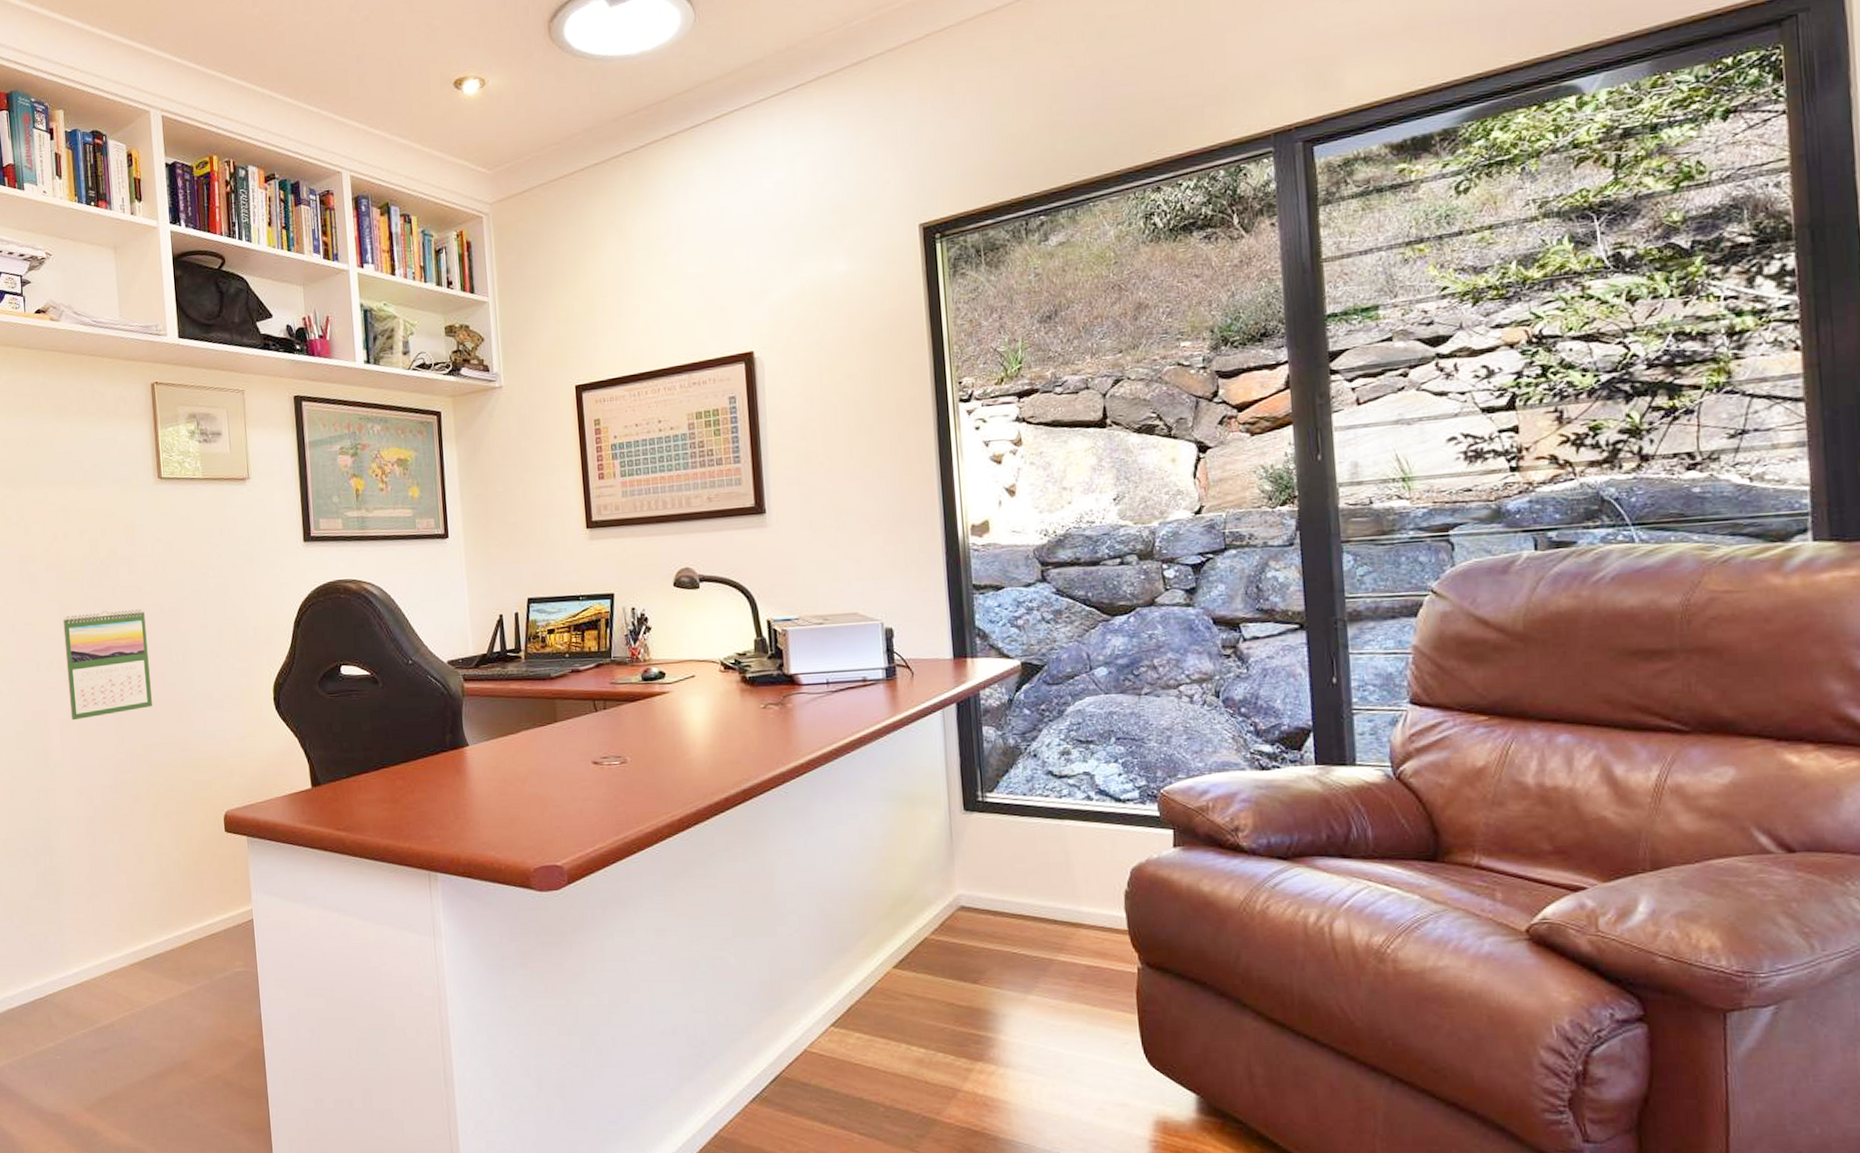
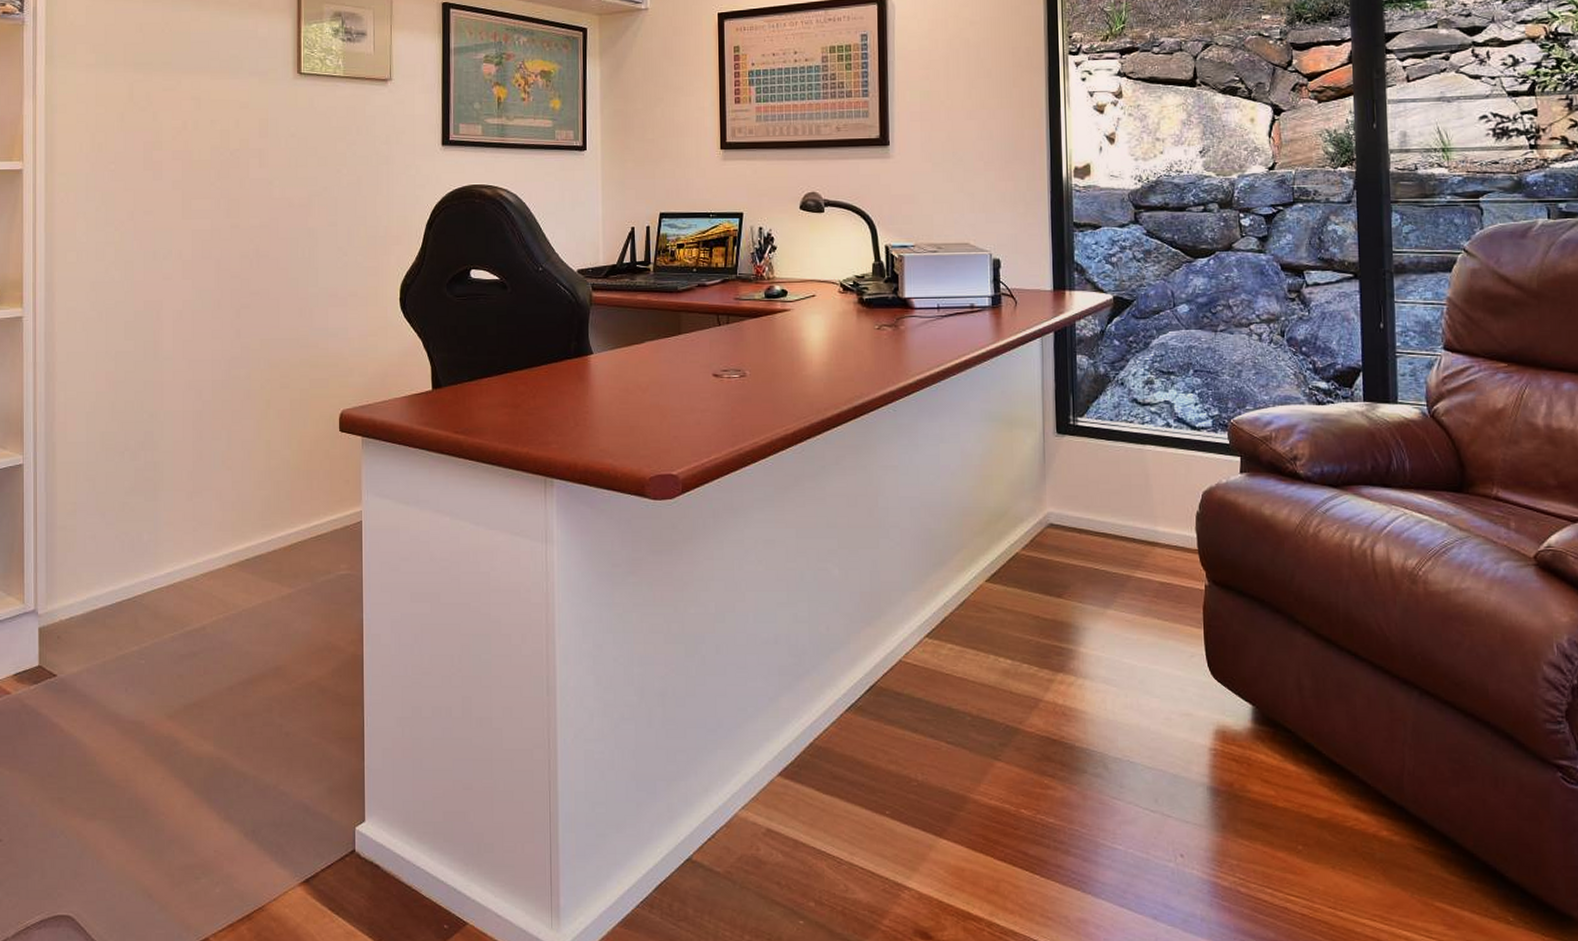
calendar: present [63,609,152,721] -> none [185,202,273,312]

